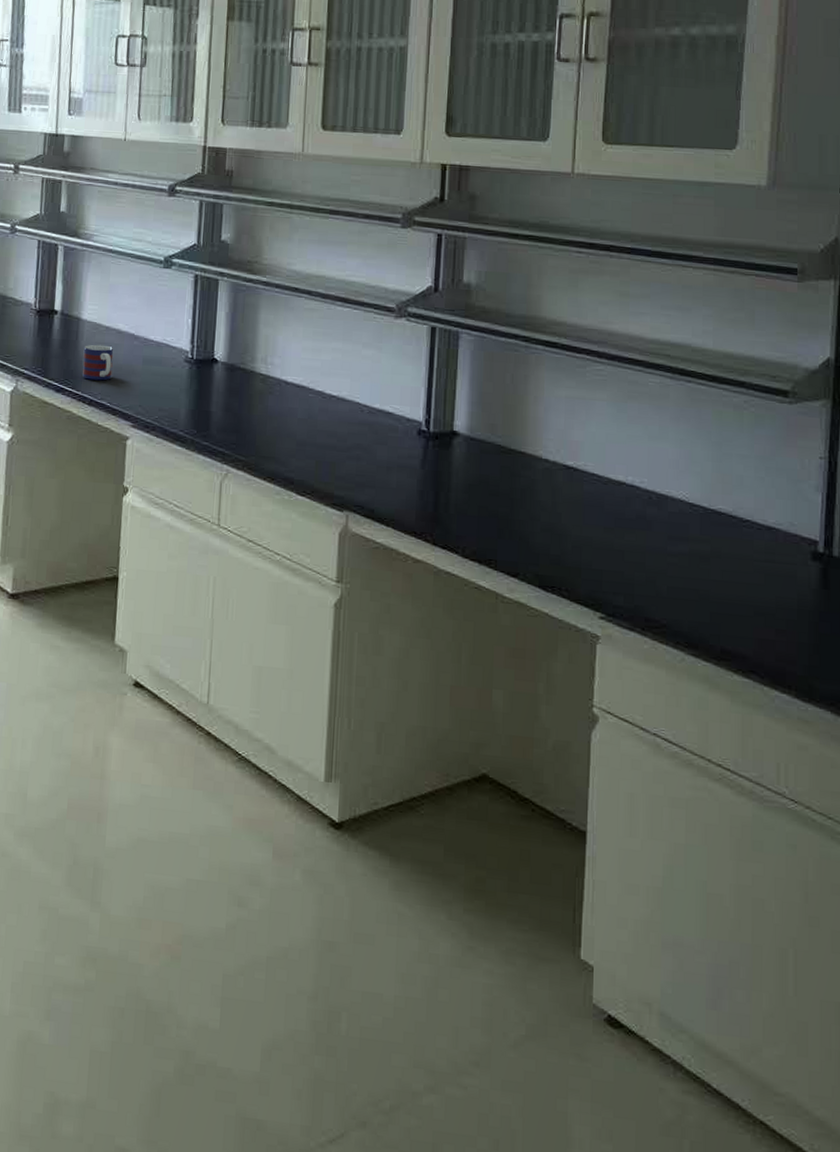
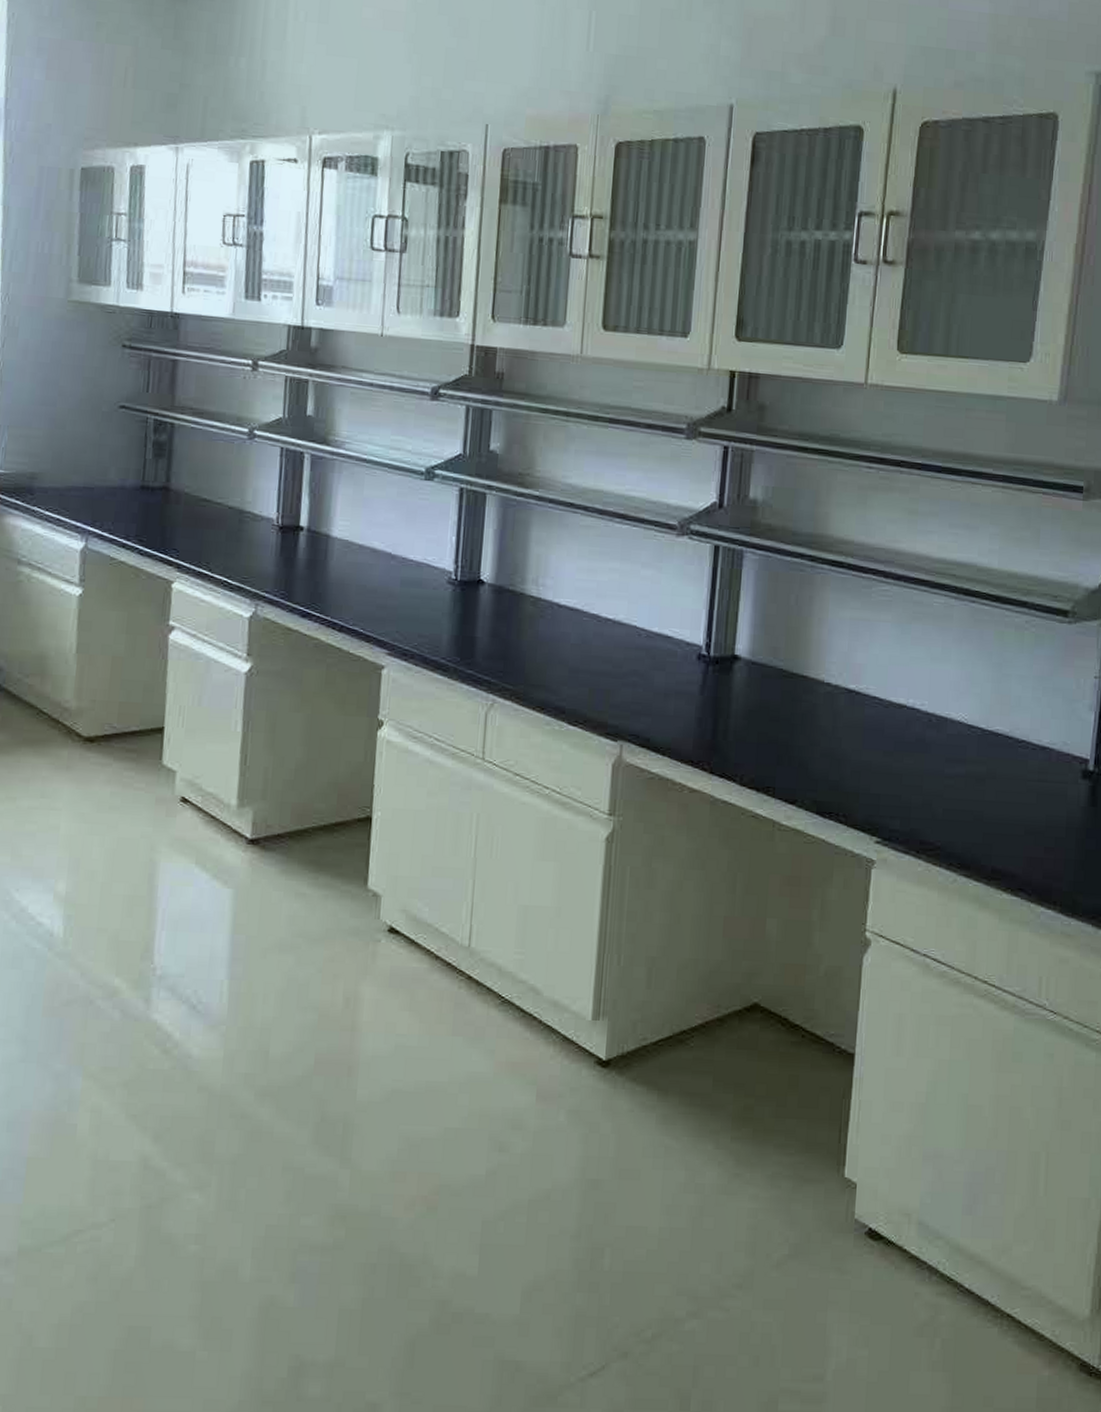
mug: present [82,344,114,381] -> none [332,564,368,605]

